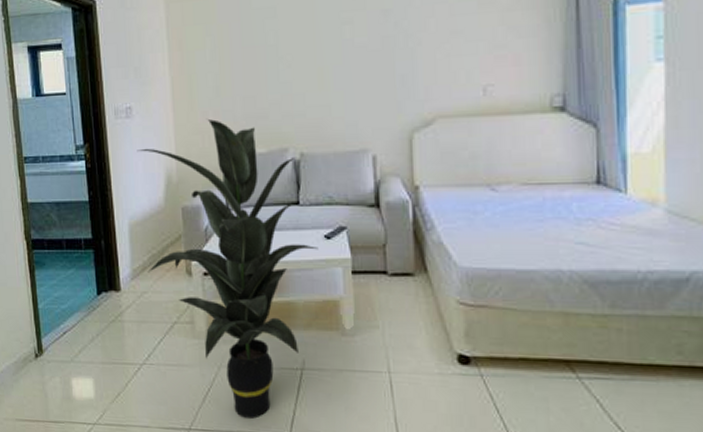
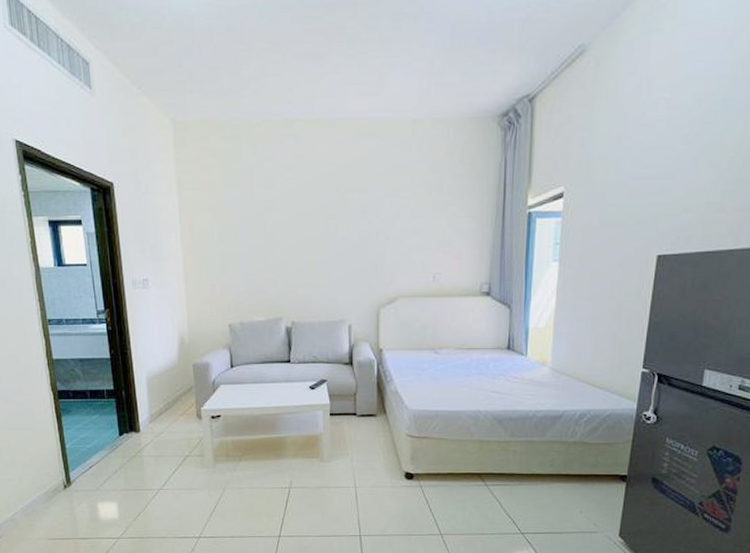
indoor plant: present [137,119,319,419] -> none [153,292,305,526]

